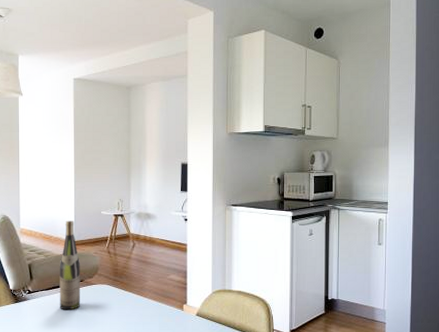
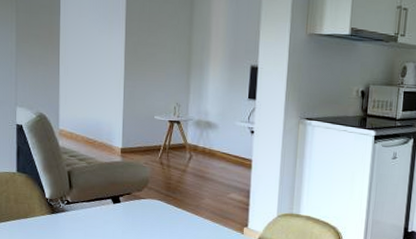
wine bottle: present [59,220,81,310] -> none [102,124,128,226]

